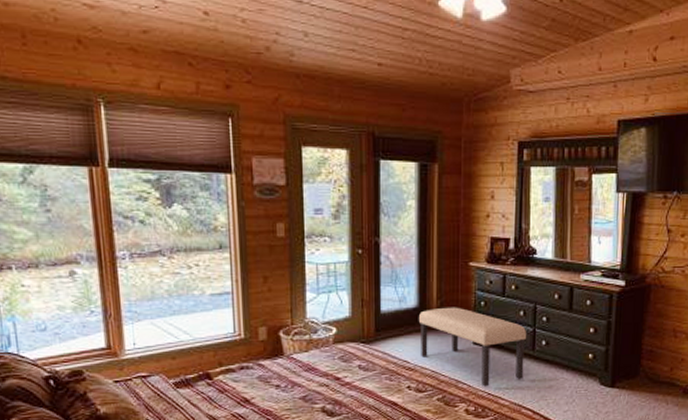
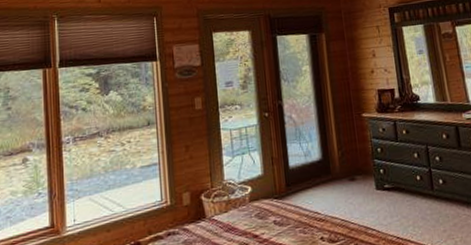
bench: present [418,307,526,387] -> none [323,155,428,231]

